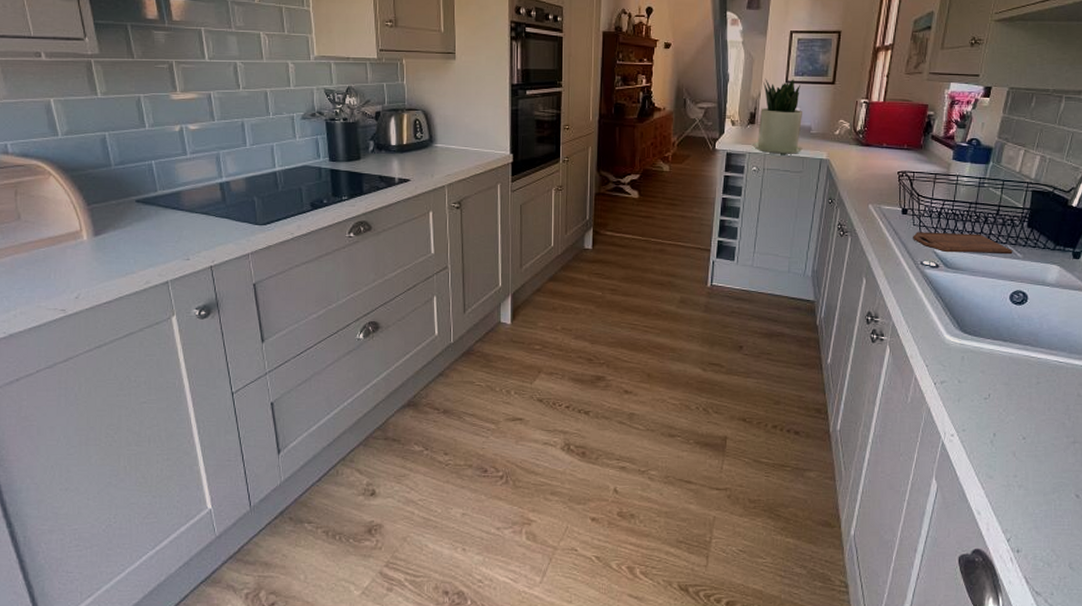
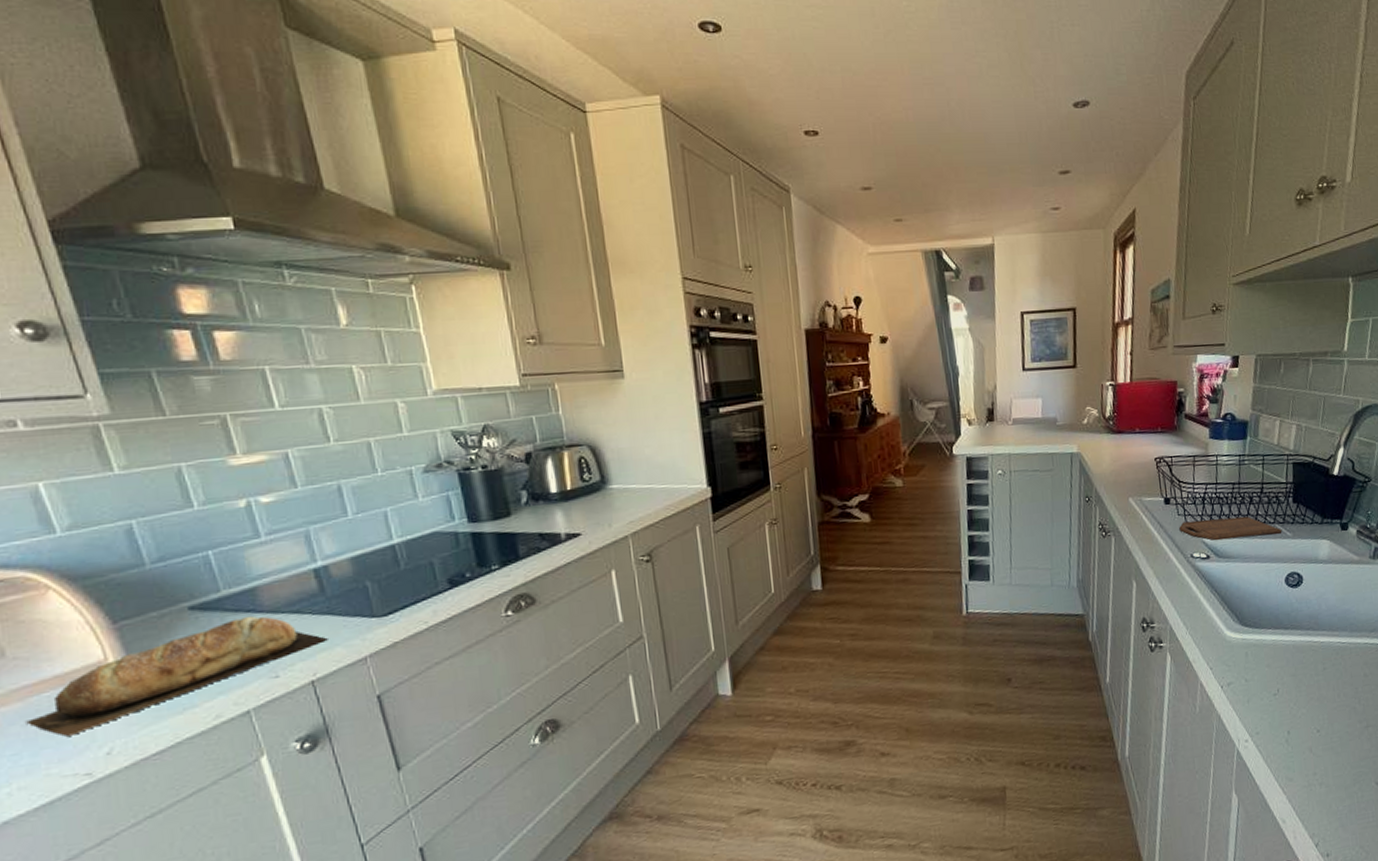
bread loaf: none [29,212,224,281] -> present [26,616,328,737]
planter: present [752,78,803,154] -> none [994,366,1050,453]

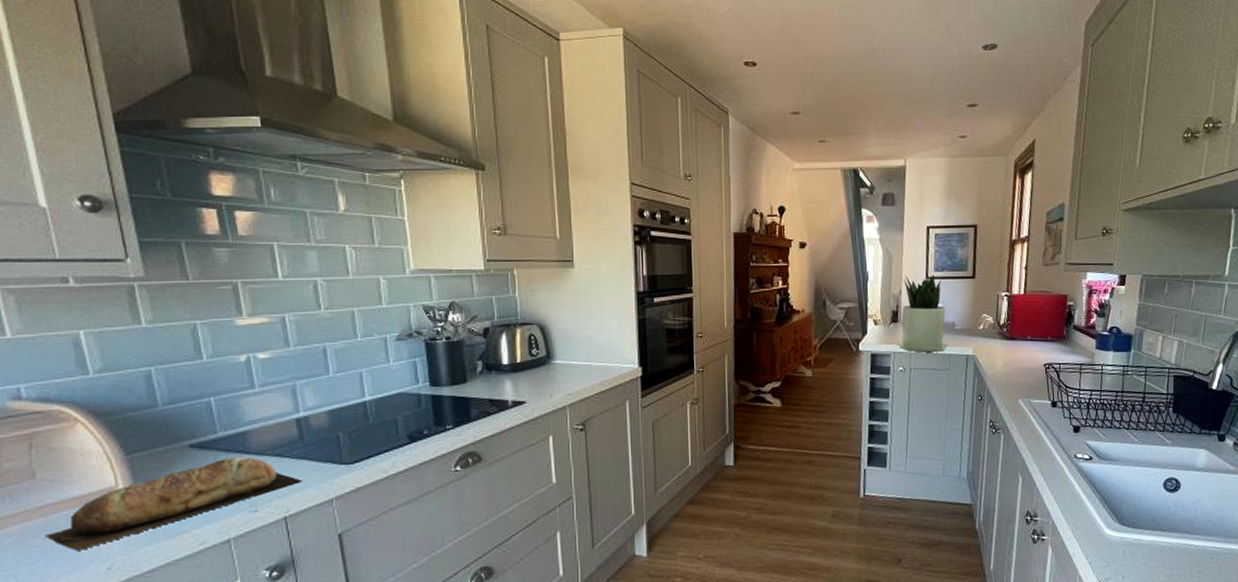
planter: none [994,366,1050,453] -> present [897,275,948,353]
cutting board: present [1179,516,1282,541] -> none [1064,422,1162,444]

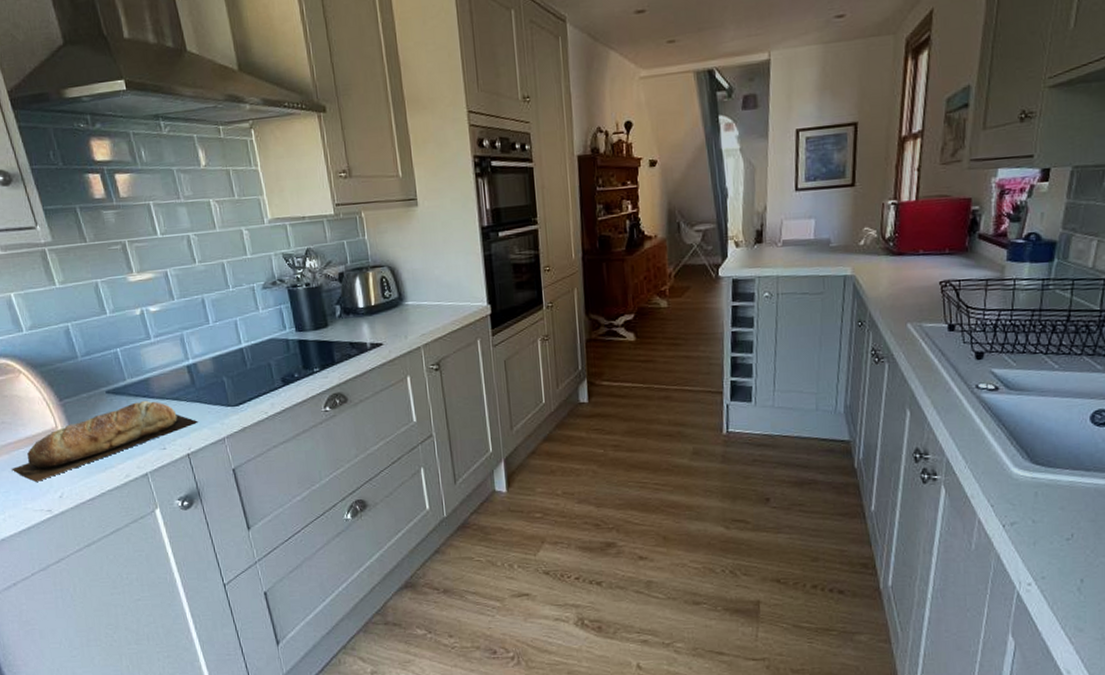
planter: present [897,275,948,353] -> none [762,185,822,276]

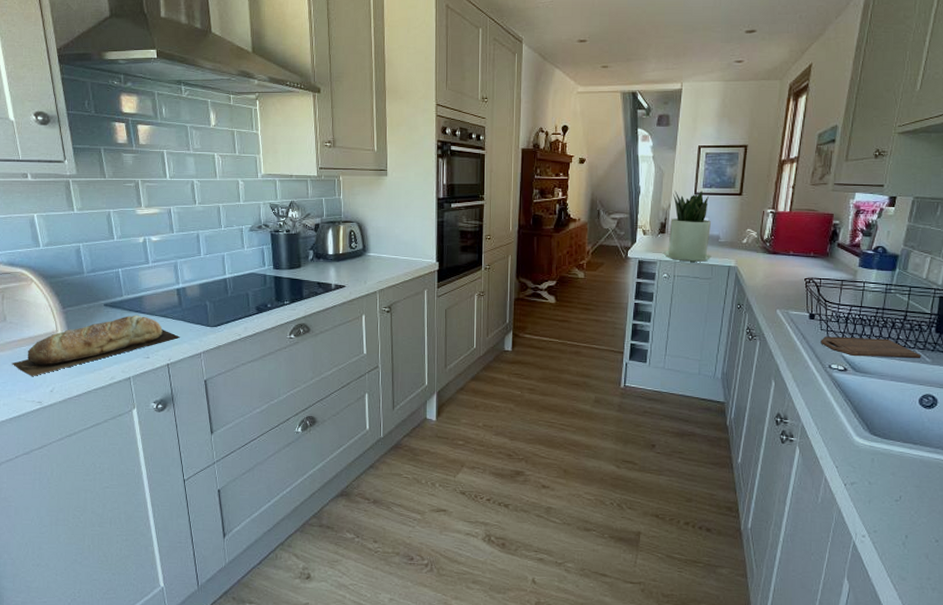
planter: none [762,185,822,276] -> present [663,191,711,262]
cutting board: none [964,346,1091,371] -> present [821,336,921,359]

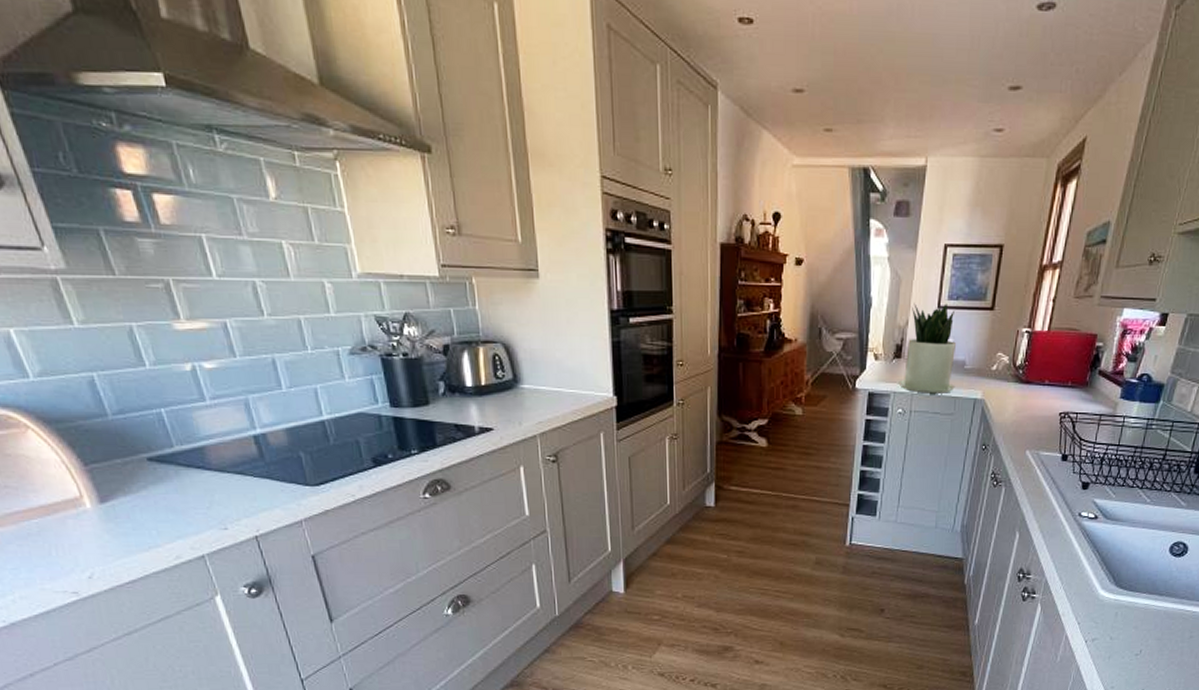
bread loaf: present [12,315,180,376] -> none [20,472,268,559]
cutting board: present [821,336,921,359] -> none [1072,480,1177,503]

